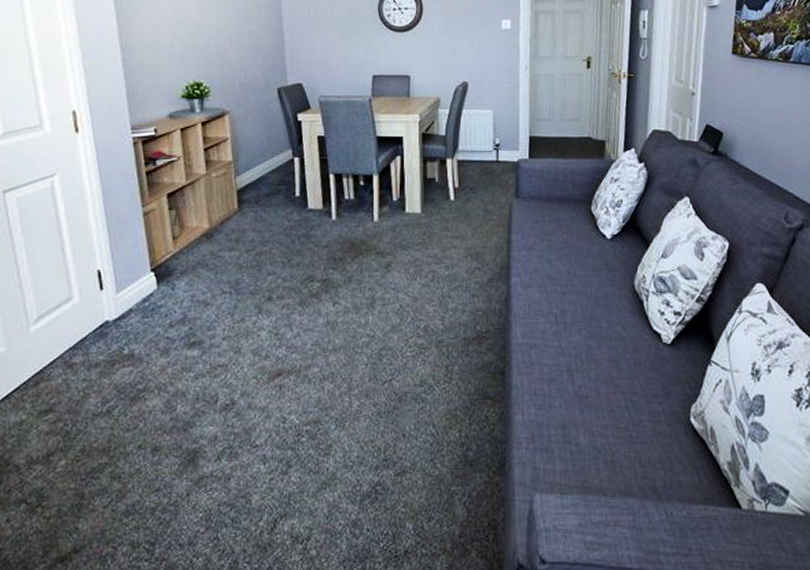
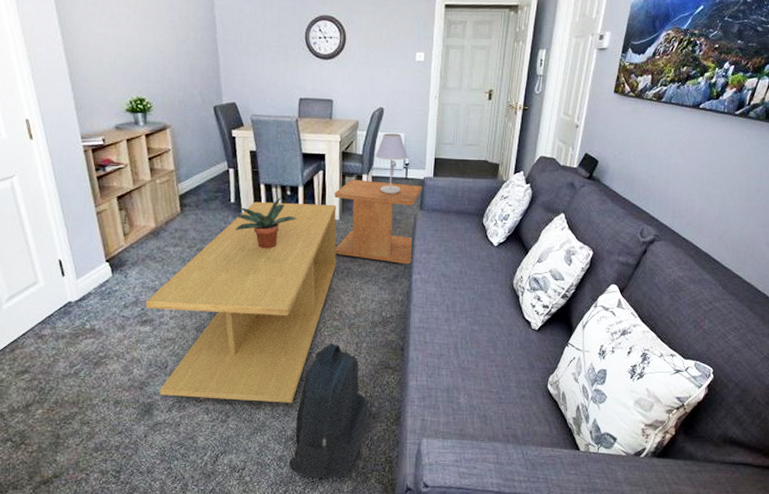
coffee table: none [194,194,419,447] -> present [145,201,337,403]
potted plant: none [299,188,372,251] -> present [234,197,297,249]
backpack: none [365,366,464,552] -> present [288,343,368,479]
side table: none [415,165,517,265] -> present [334,179,422,265]
table lamp: none [461,111,498,181] -> present [375,133,408,195]

